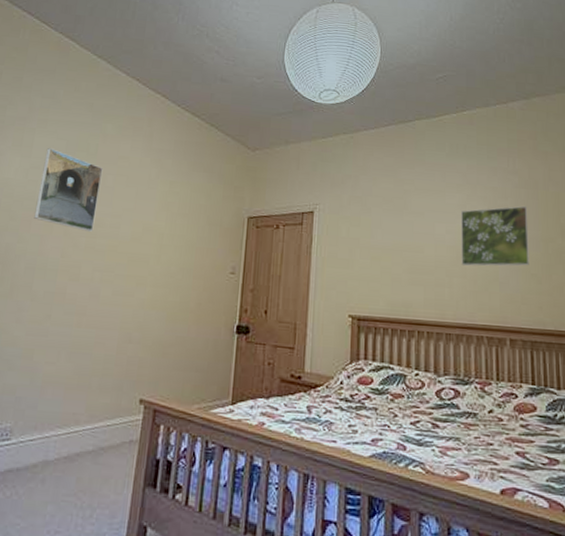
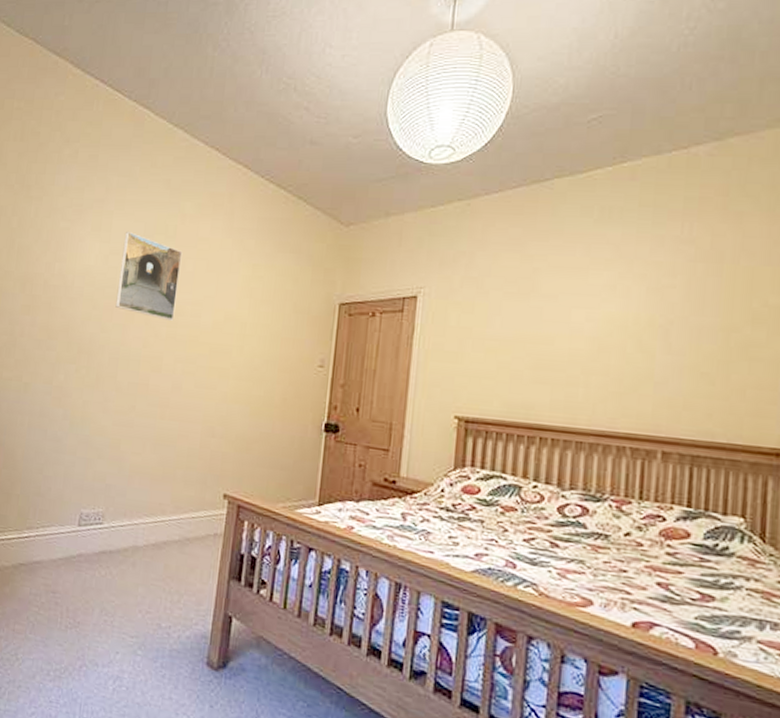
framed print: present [461,206,529,266] -> none [604,285,704,363]

